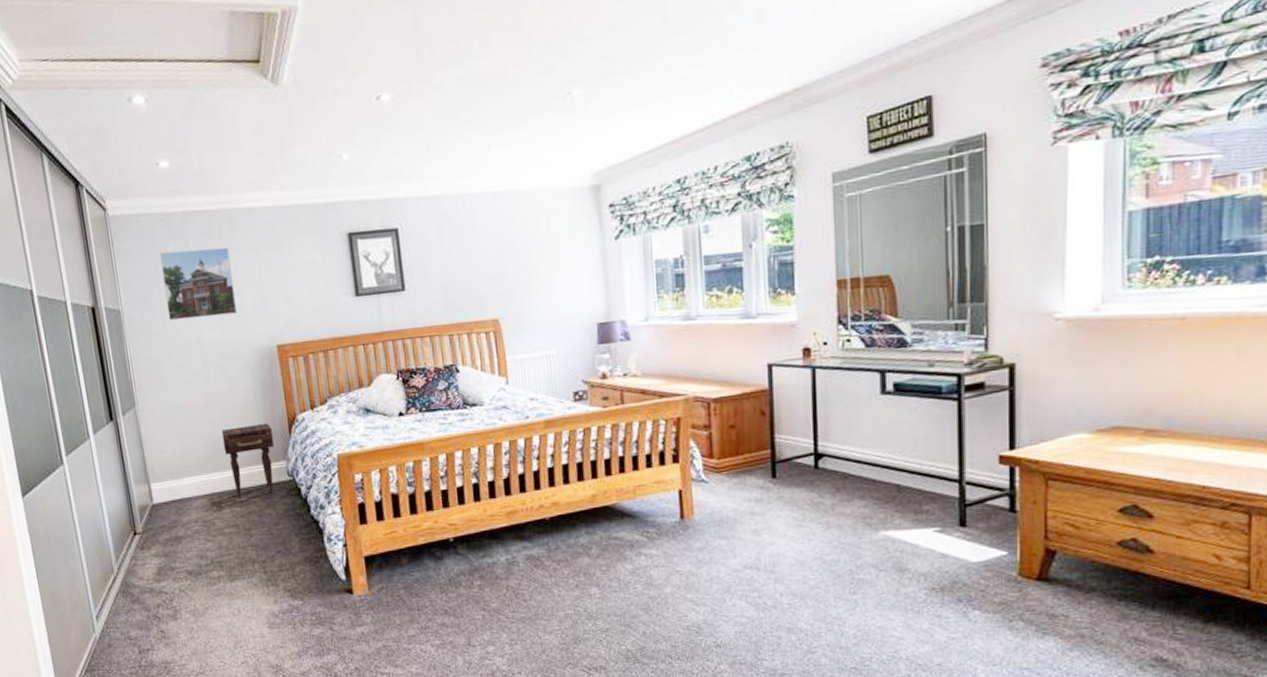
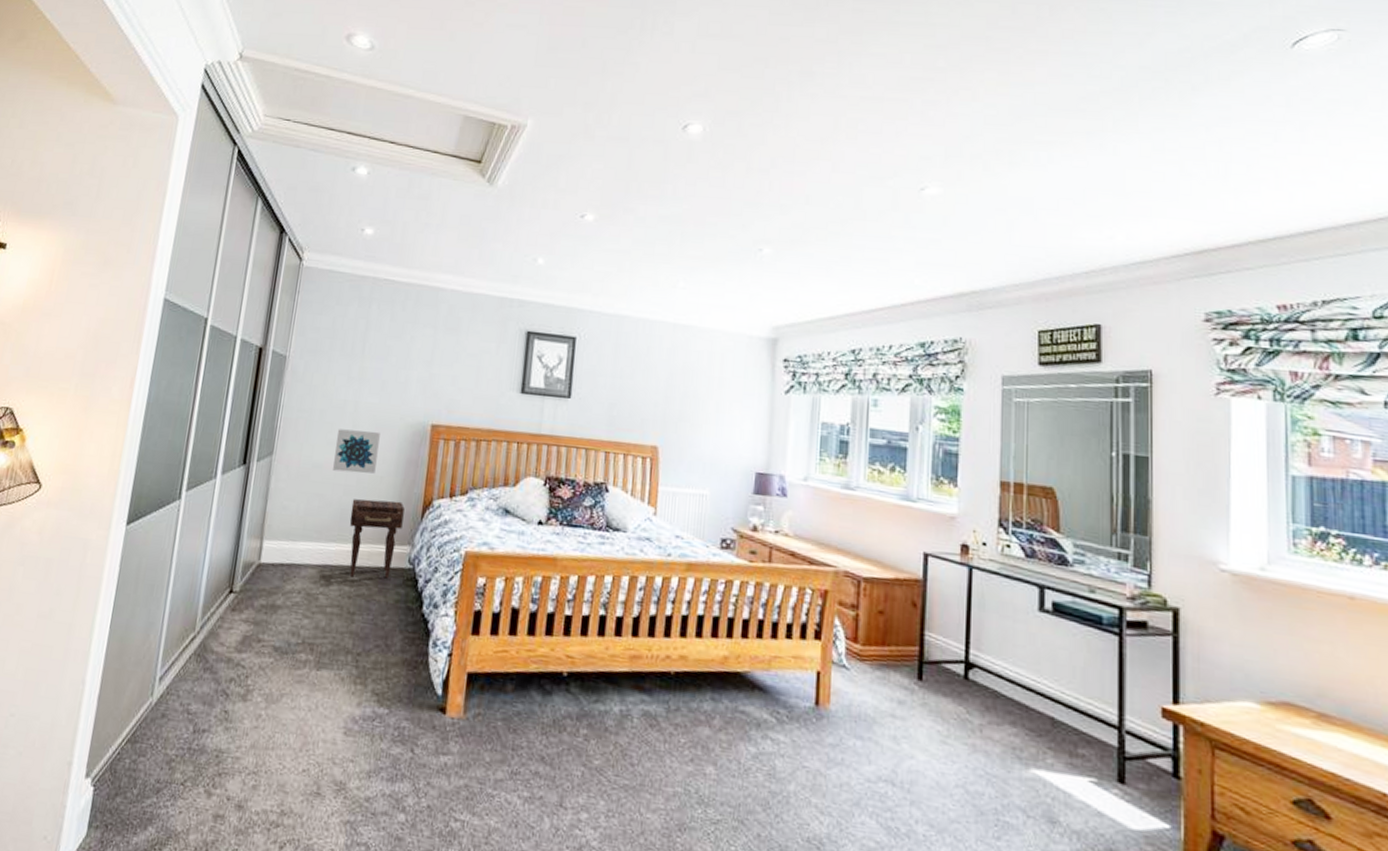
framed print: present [160,247,238,321] -> none [332,310,408,384]
wall art: none [189,363,236,408] -> present [333,429,380,474]

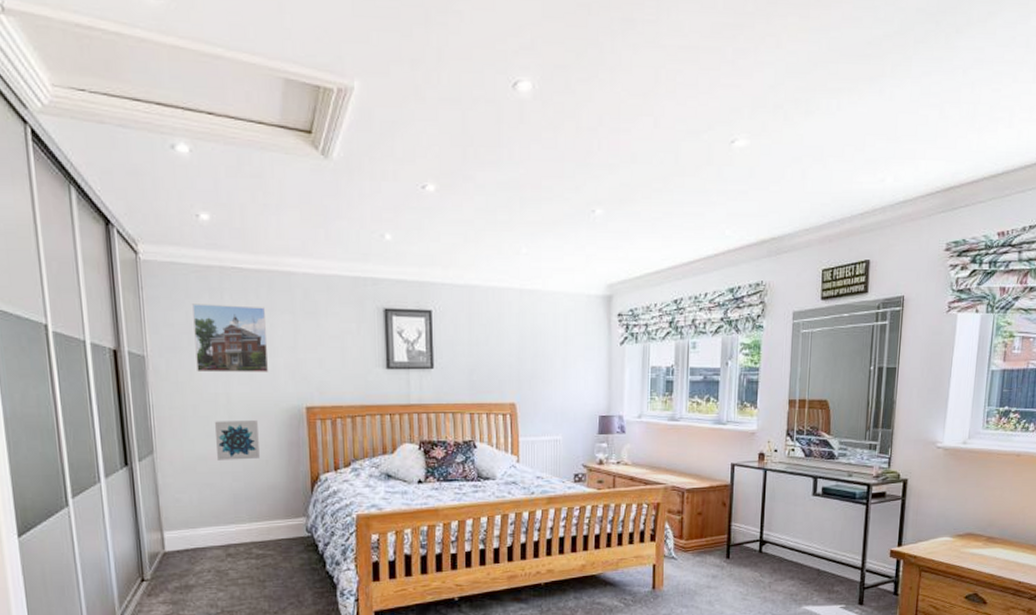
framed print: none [332,310,408,384] -> present [192,304,269,373]
nightstand: present [349,499,405,579] -> none [242,480,295,551]

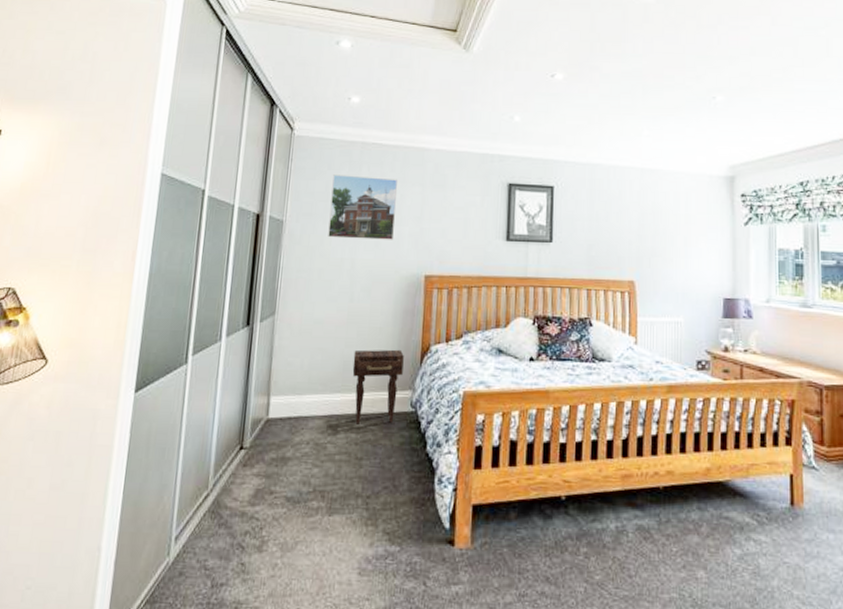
wall art: present [214,419,260,460] -> none [334,285,377,326]
nightstand: none [242,480,295,551] -> present [352,349,404,425]

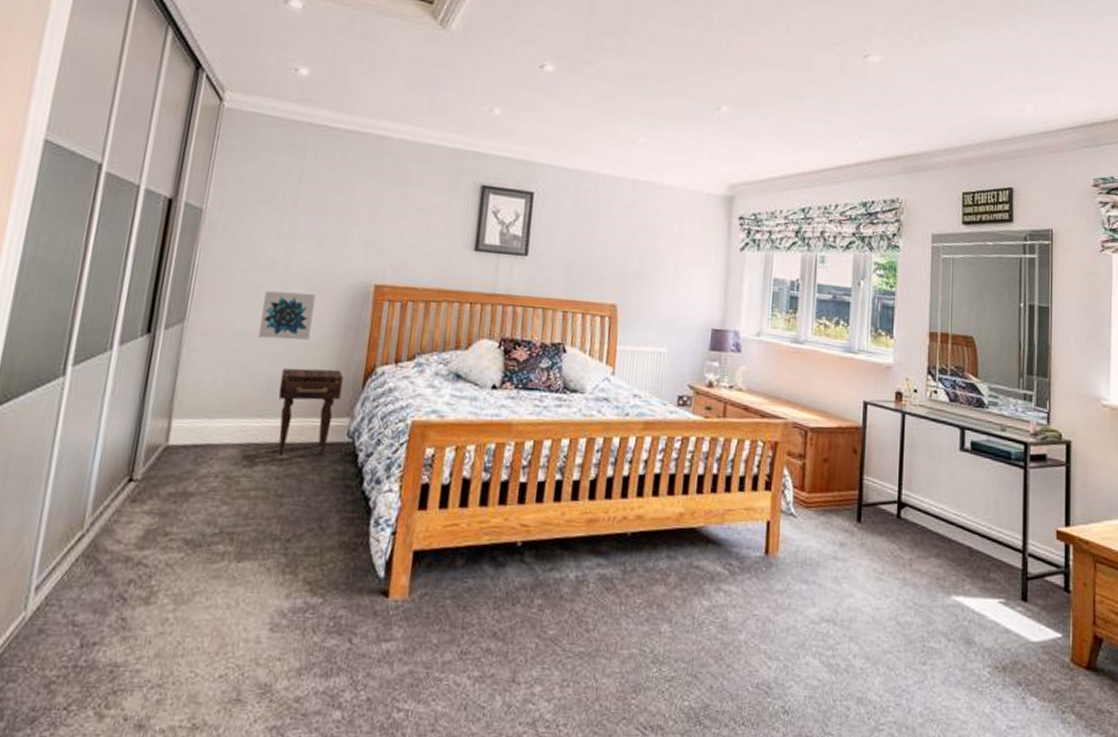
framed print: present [328,174,397,240] -> none [258,158,349,241]
wall art: none [334,285,377,326] -> present [259,291,315,340]

